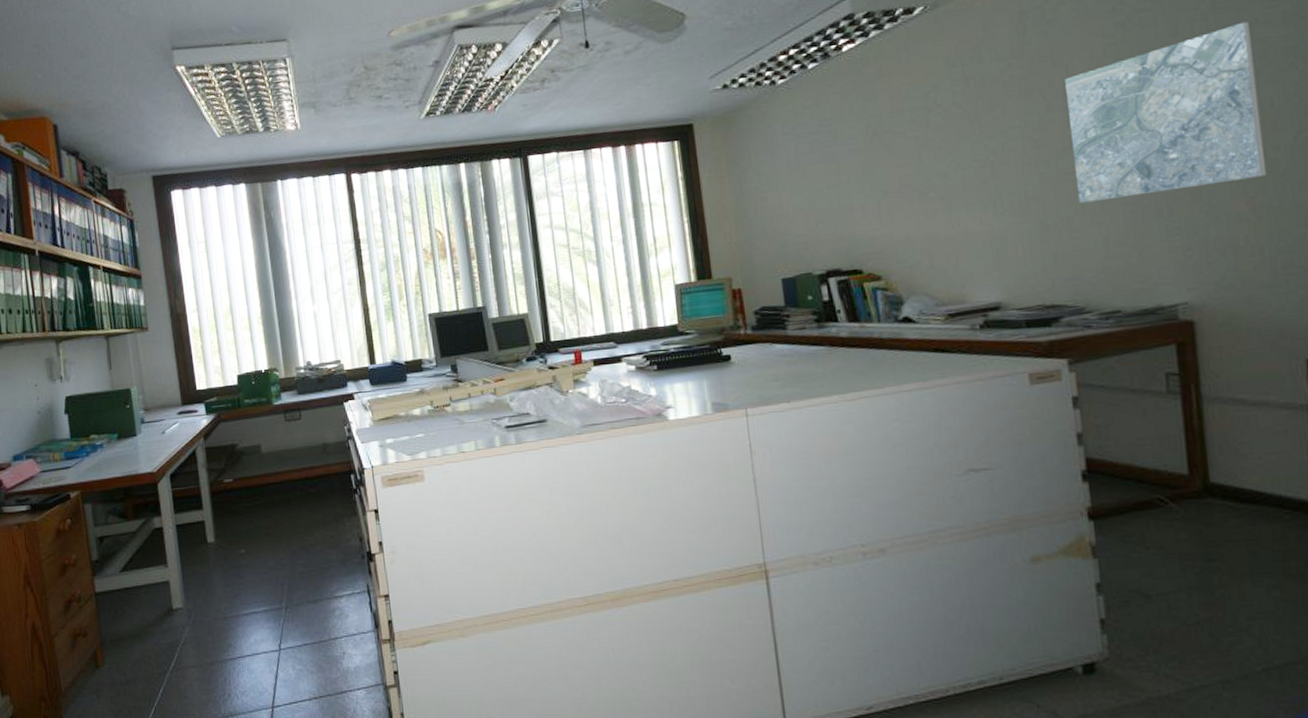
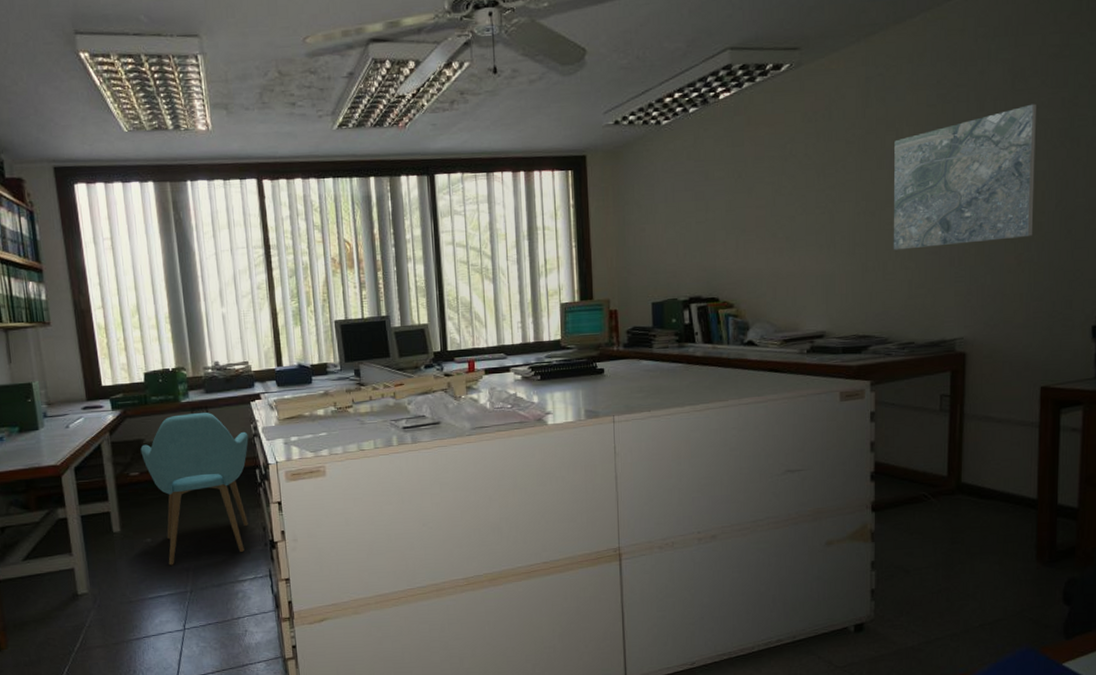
chair: none [234,414,344,579] -> present [140,412,249,566]

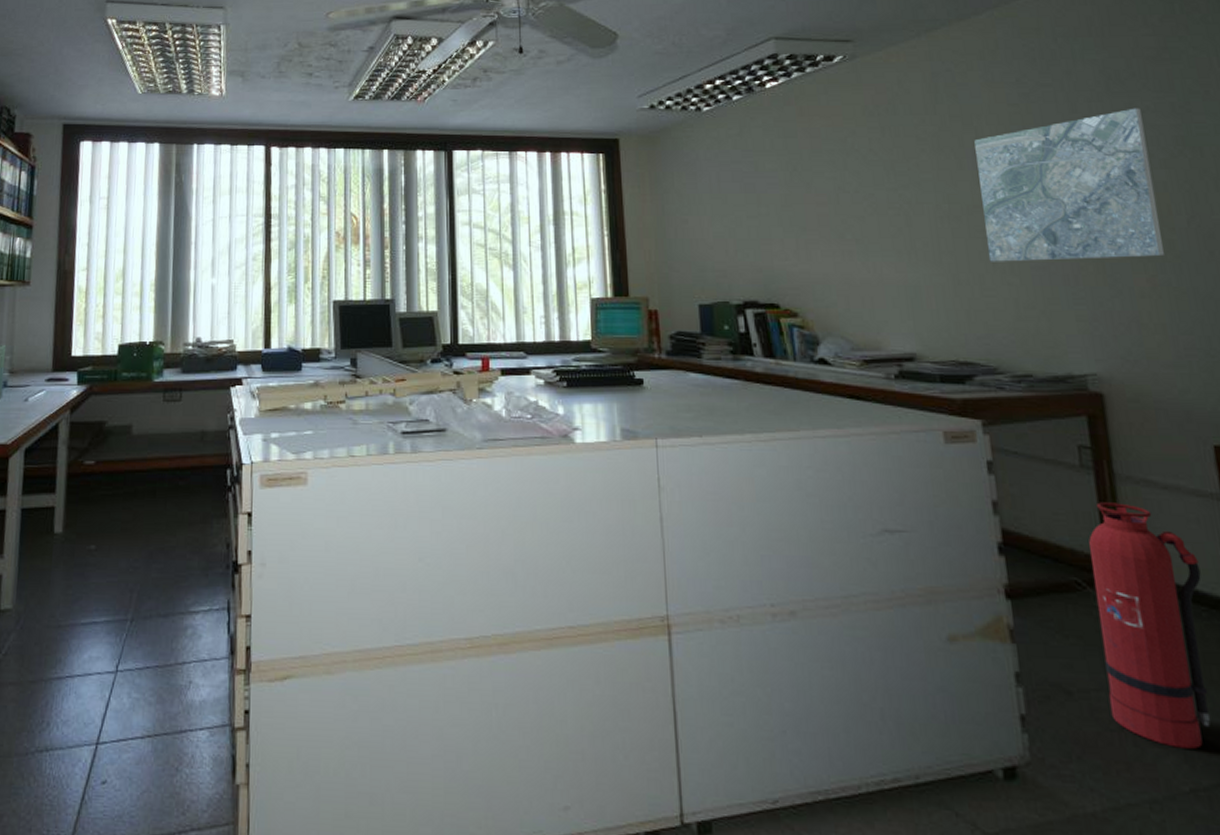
chair: present [140,412,249,566] -> none [100,394,223,583]
fire extinguisher: none [934,435,1014,600] -> present [1089,502,1211,749]

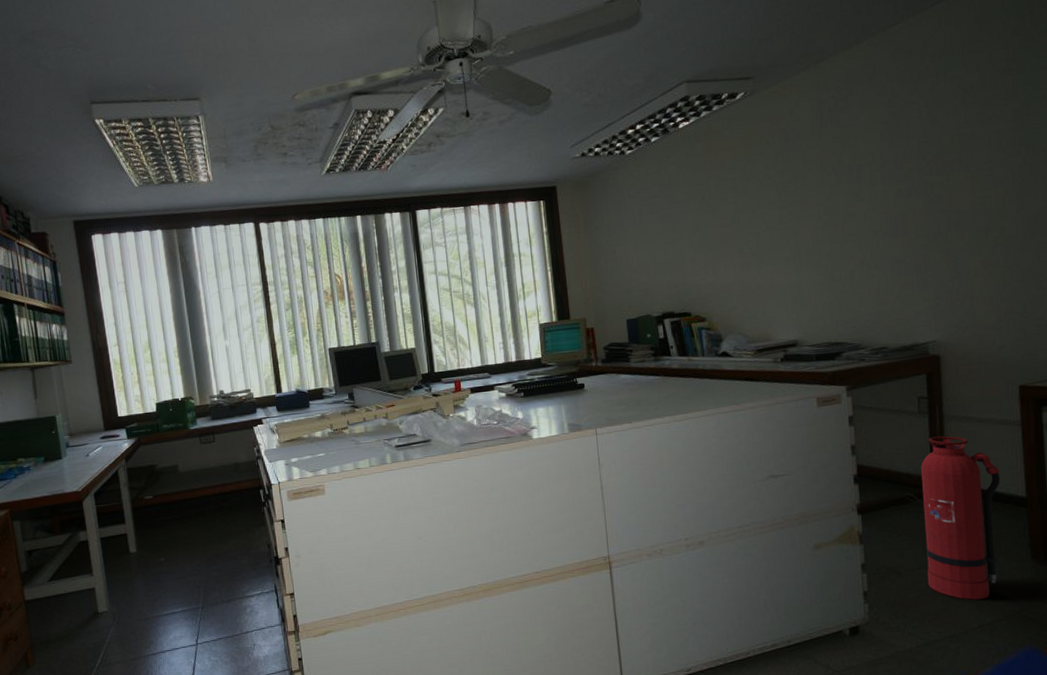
map: present [974,108,1164,262] -> none [851,115,996,260]

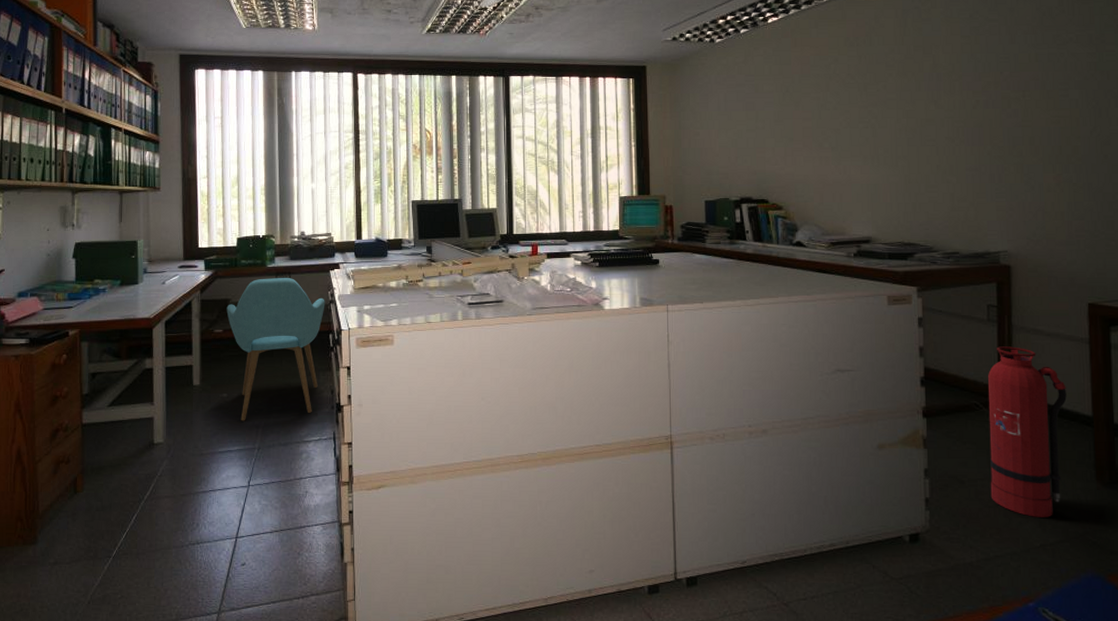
chair: none [154,437,254,583] -> present [226,277,325,421]

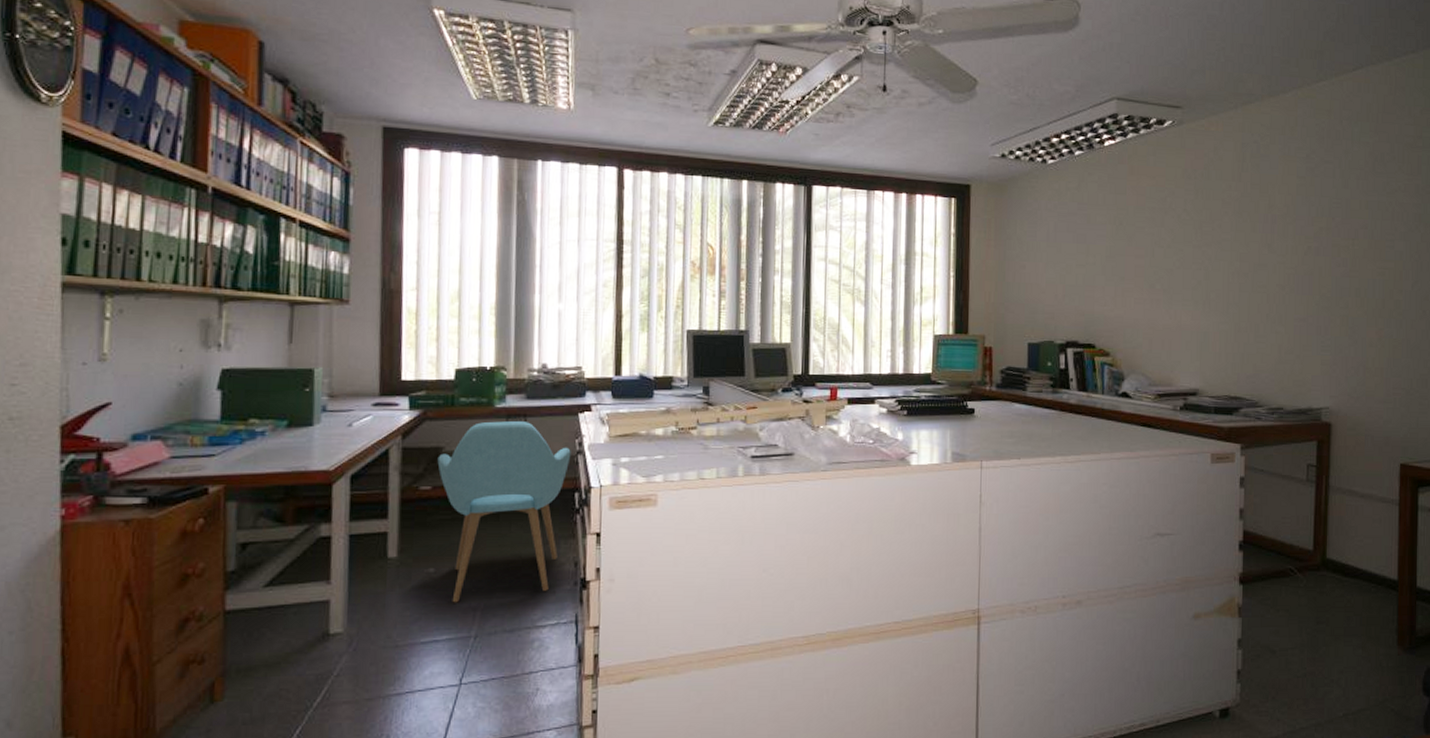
fire extinguisher: present [988,346,1067,518] -> none [1300,508,1376,686]

